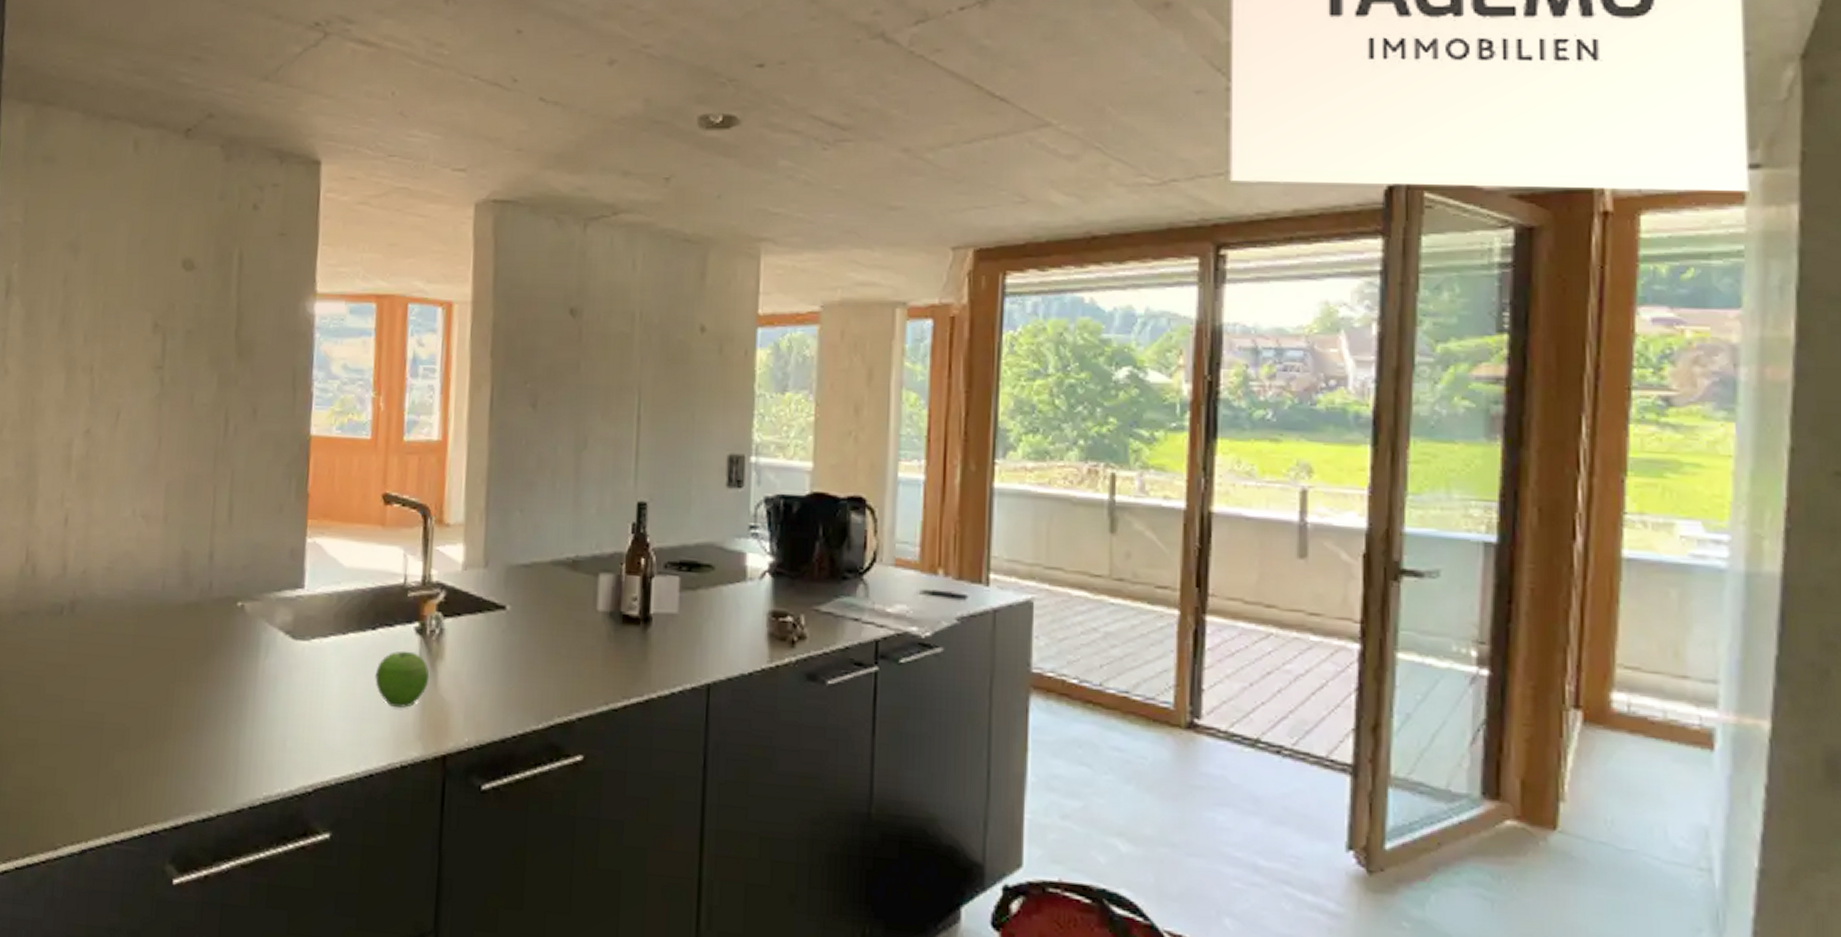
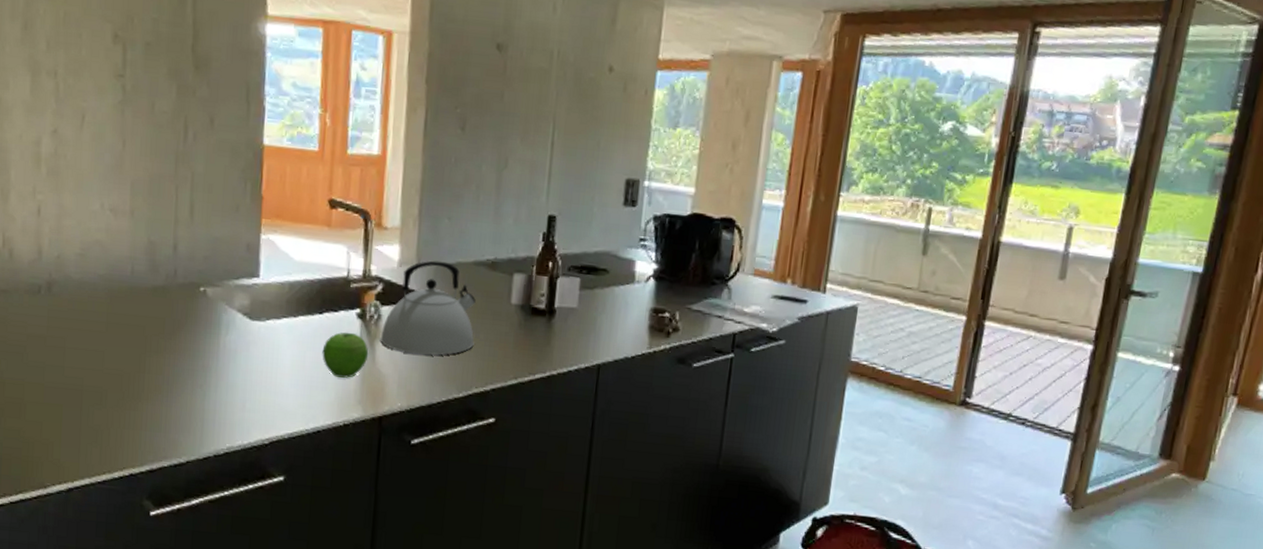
kettle: none [442,561,555,677] -> present [380,260,476,356]

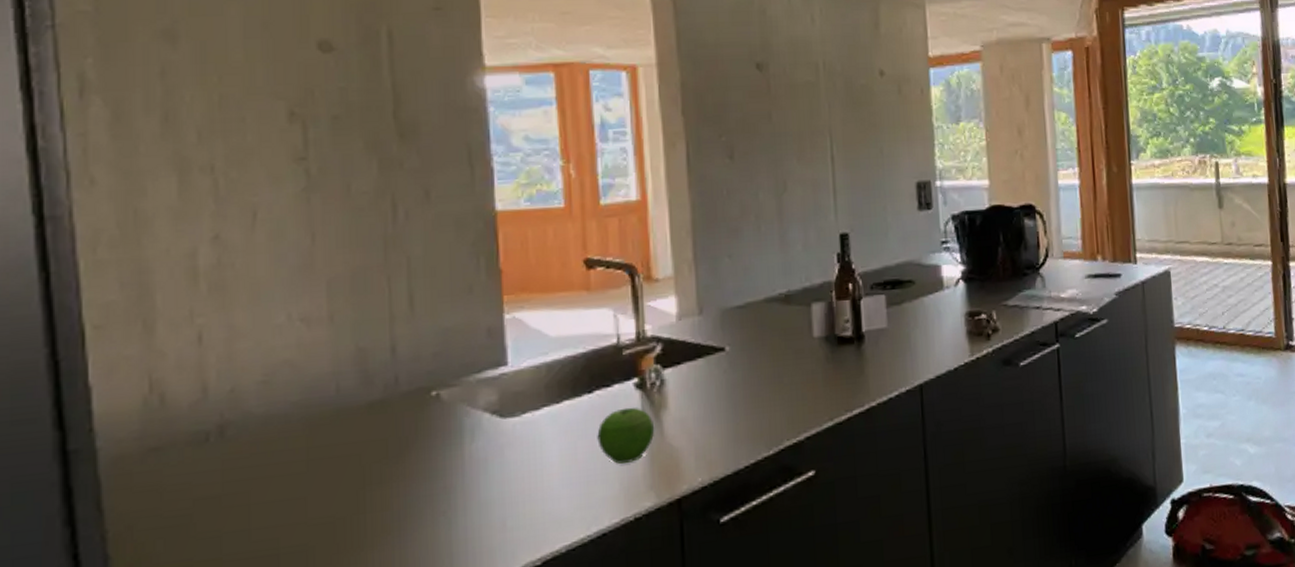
kettle: present [380,260,476,356] -> none [666,305,778,418]

